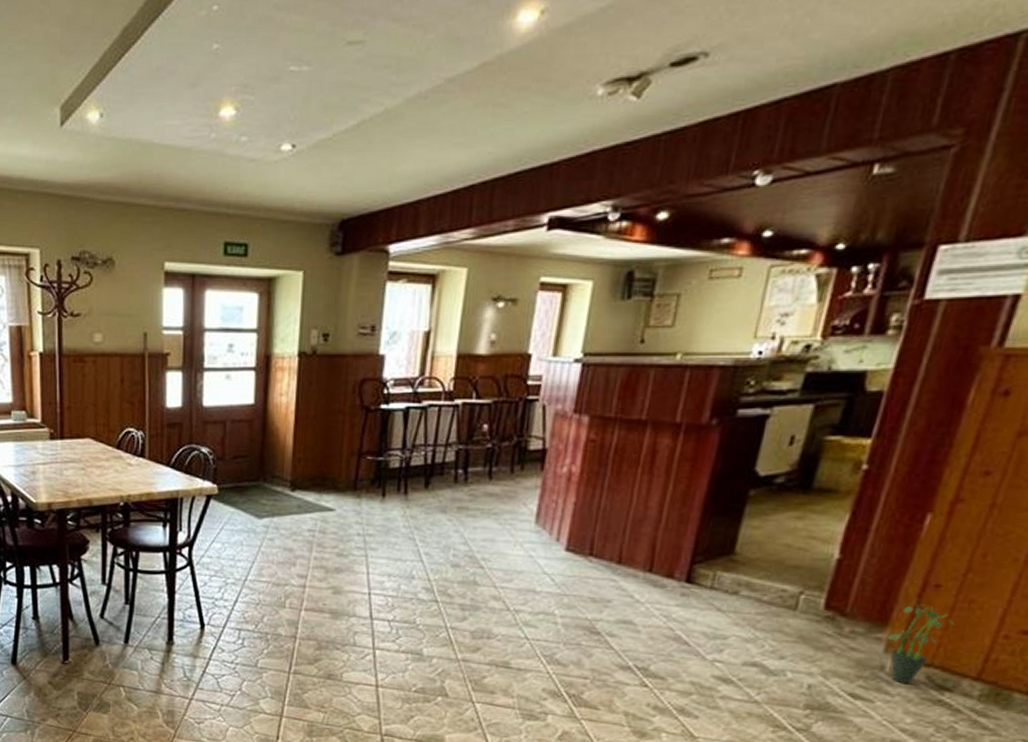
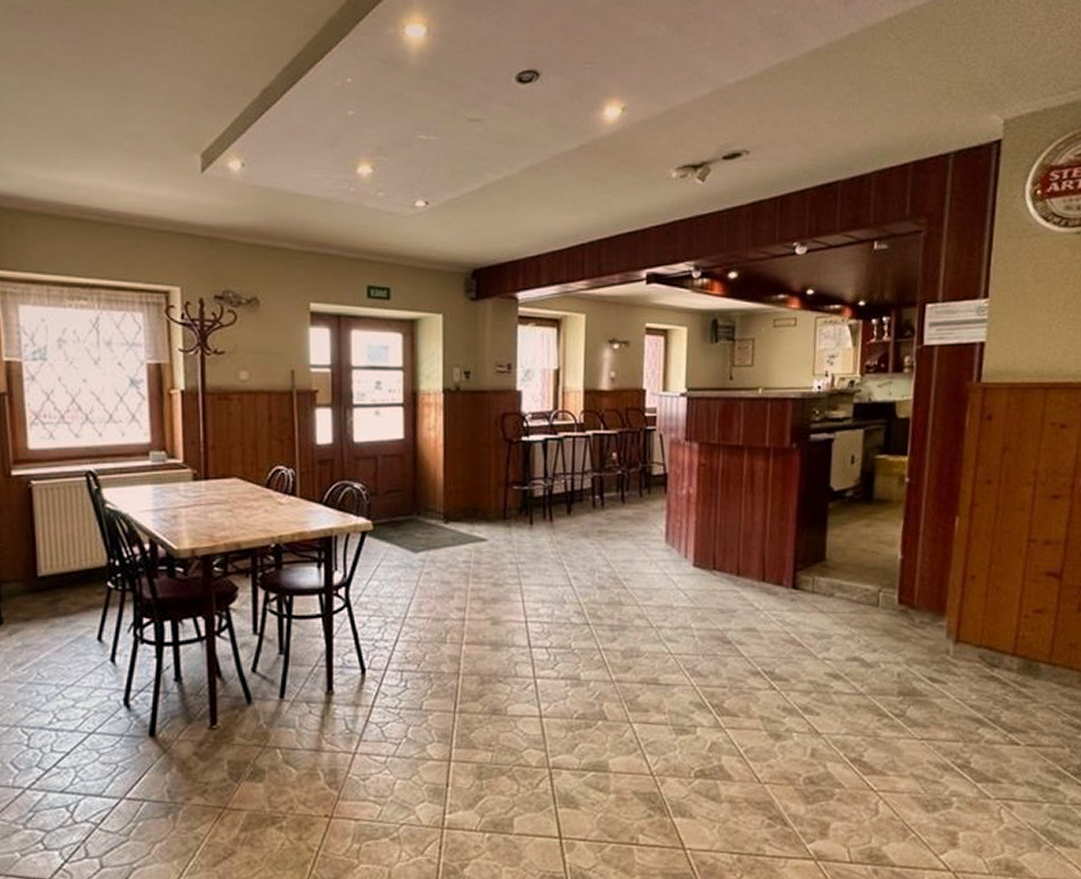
potted plant: present [887,602,955,685] -> none [947,592,990,665]

